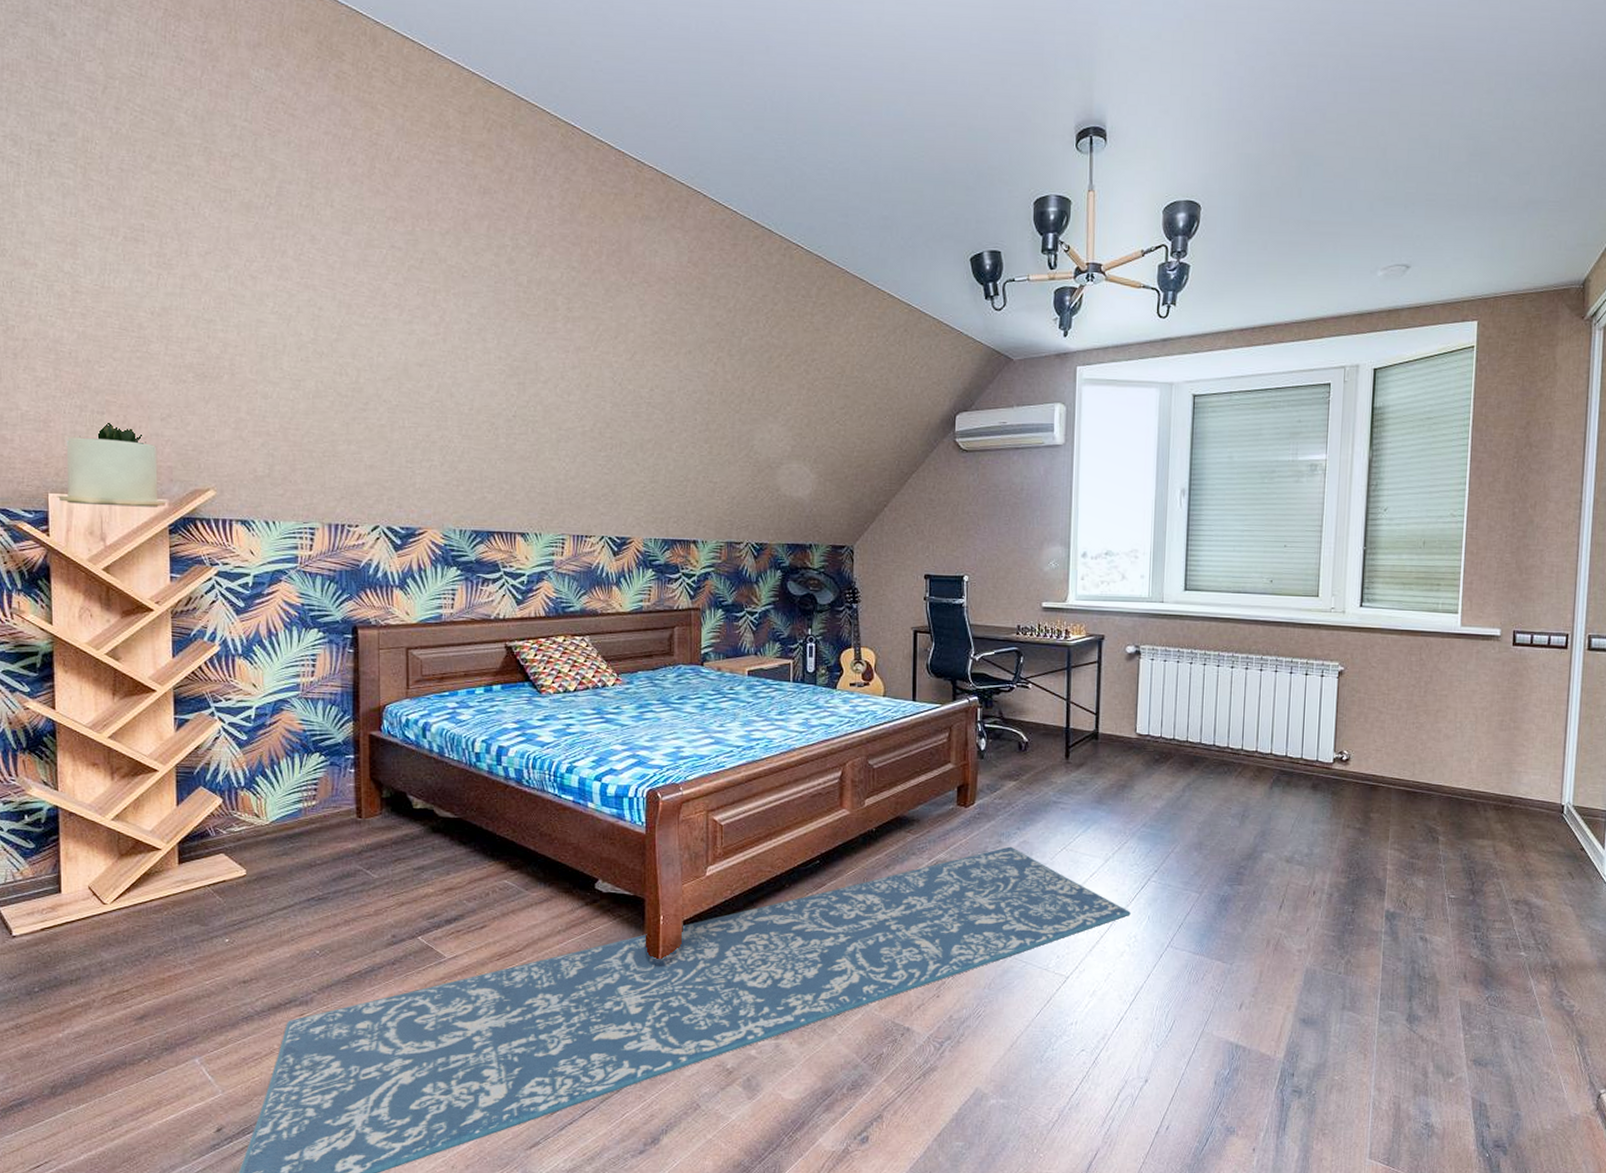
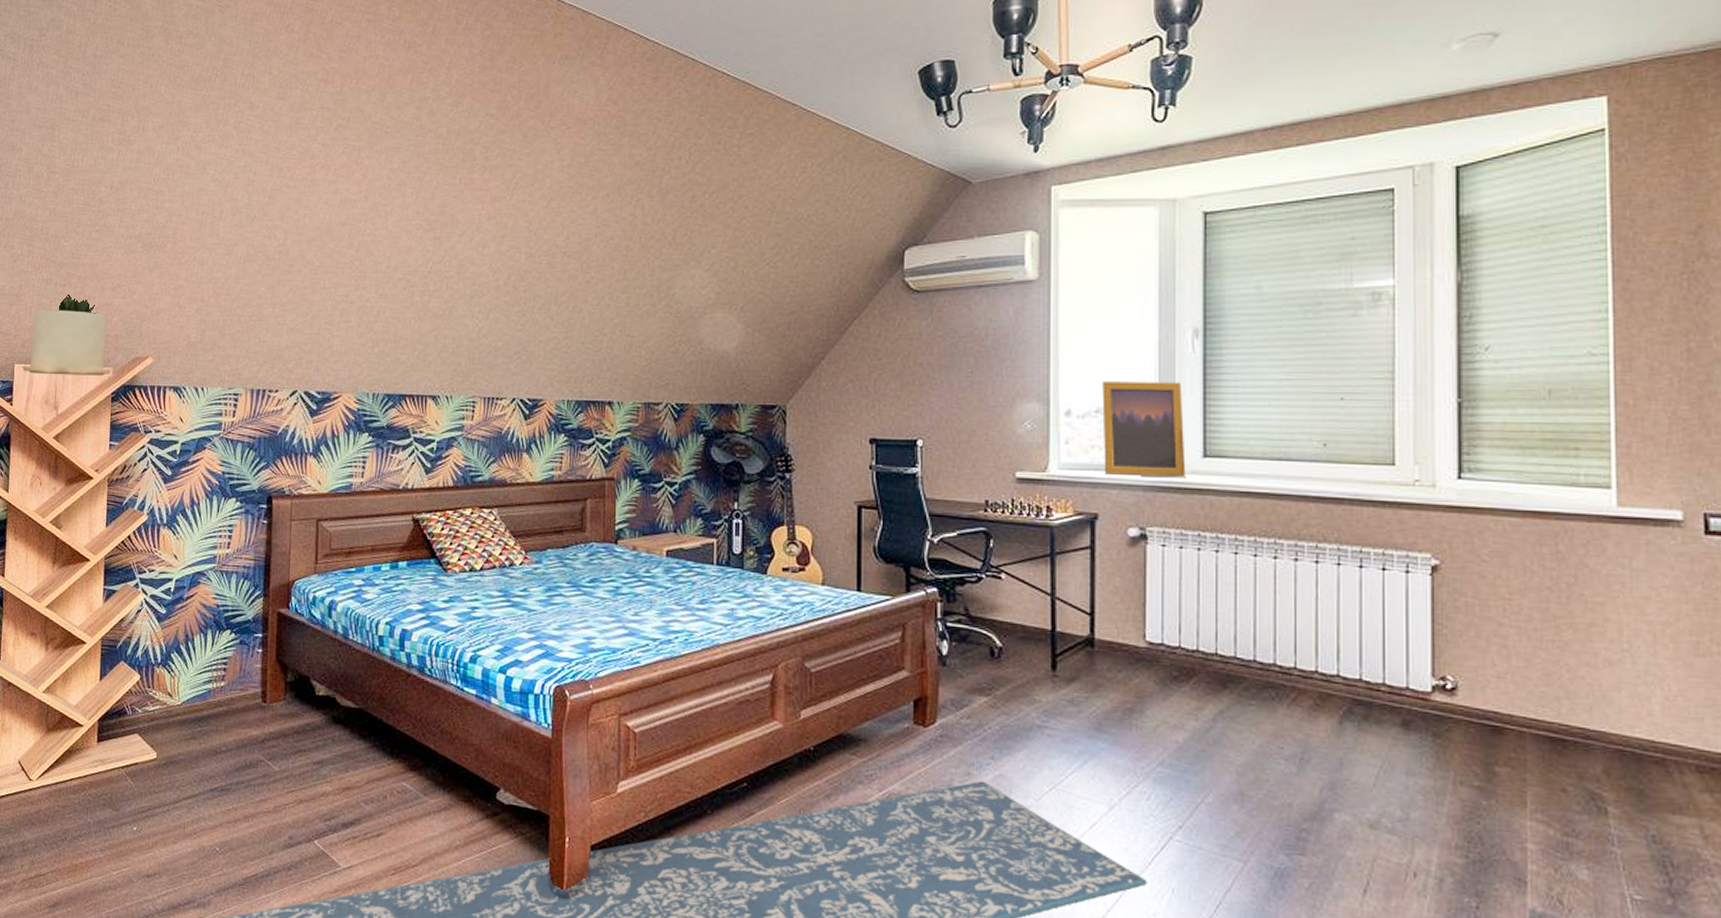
picture frame: none [1110,530,1171,606] -> present [1102,381,1186,477]

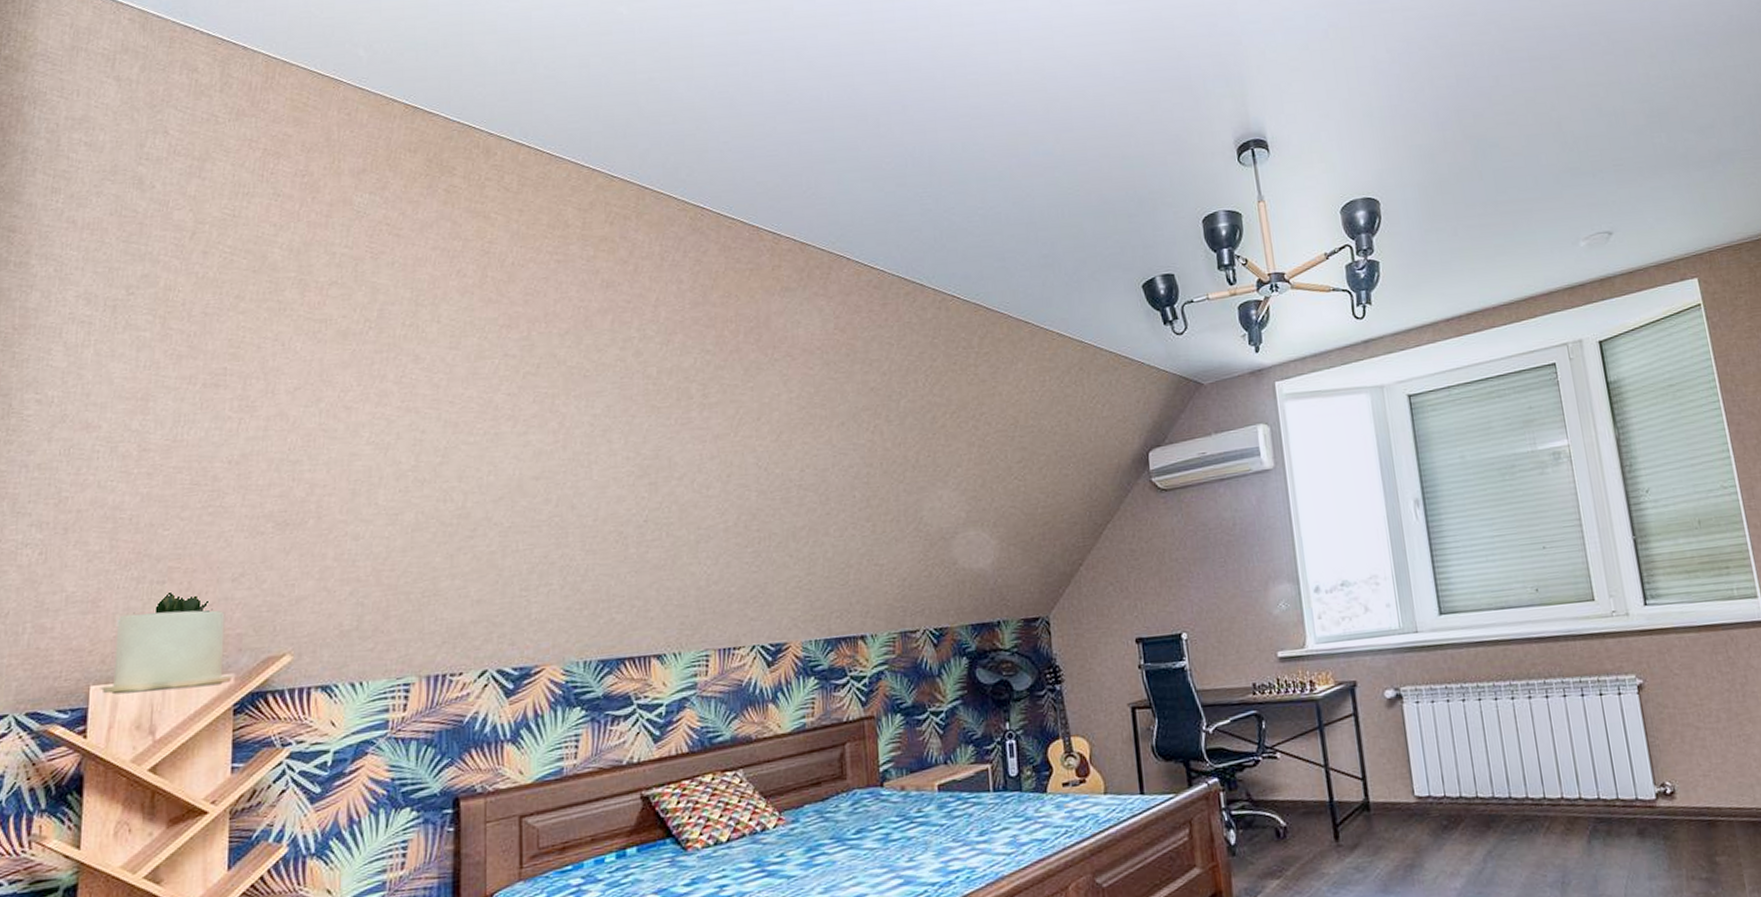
picture frame: present [1102,381,1186,477] -> none [1343,549,1427,643]

